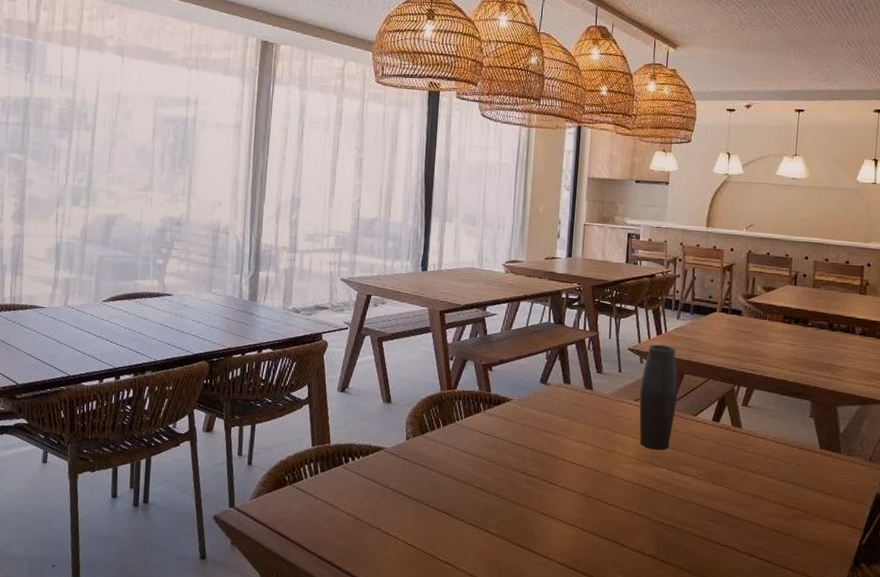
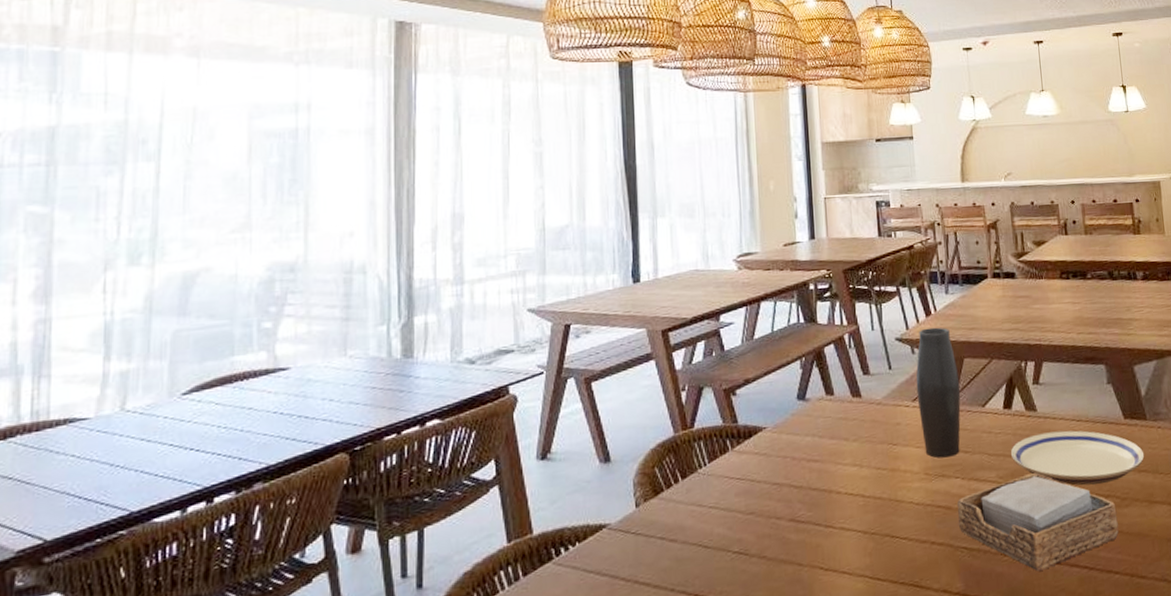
napkin holder: none [658,476,799,554] -> present [958,473,1119,571]
plate: none [712,446,833,497] -> present [1010,430,1145,486]

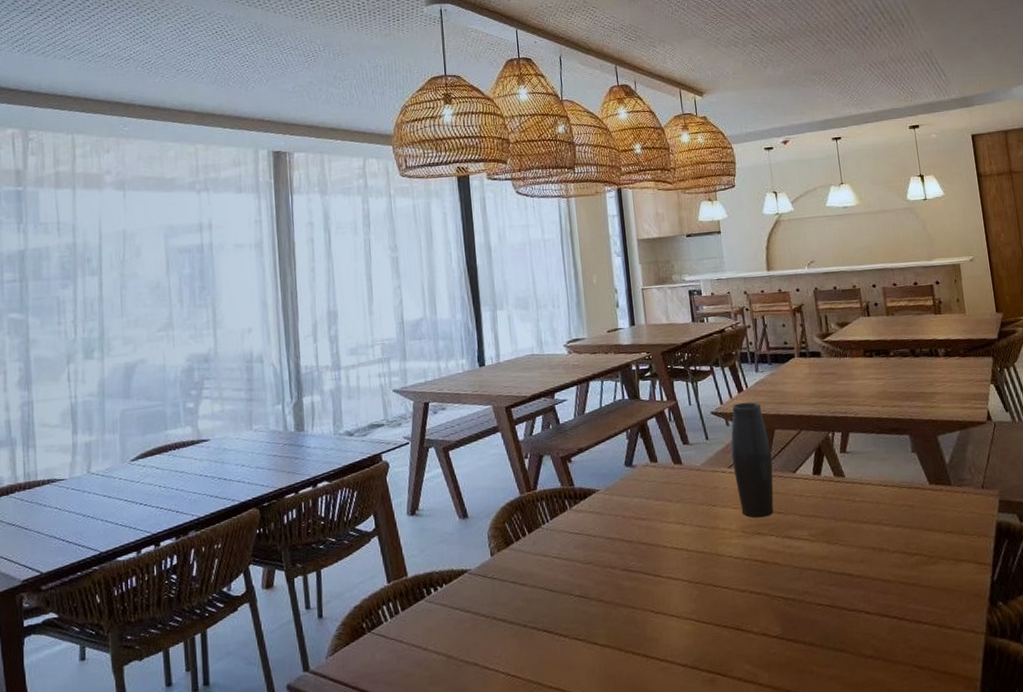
napkin holder: present [958,473,1119,571] -> none [773,532,927,620]
plate: present [1010,430,1145,486] -> none [820,494,950,544]

